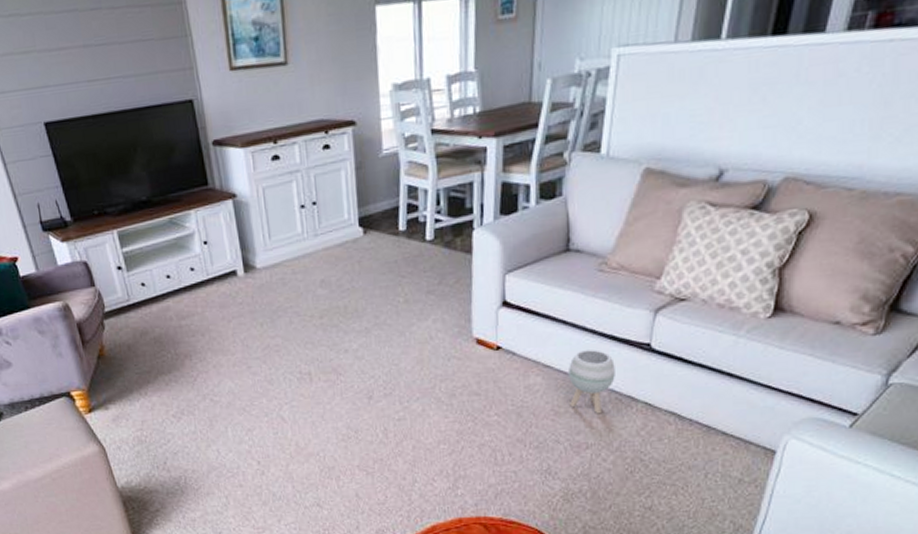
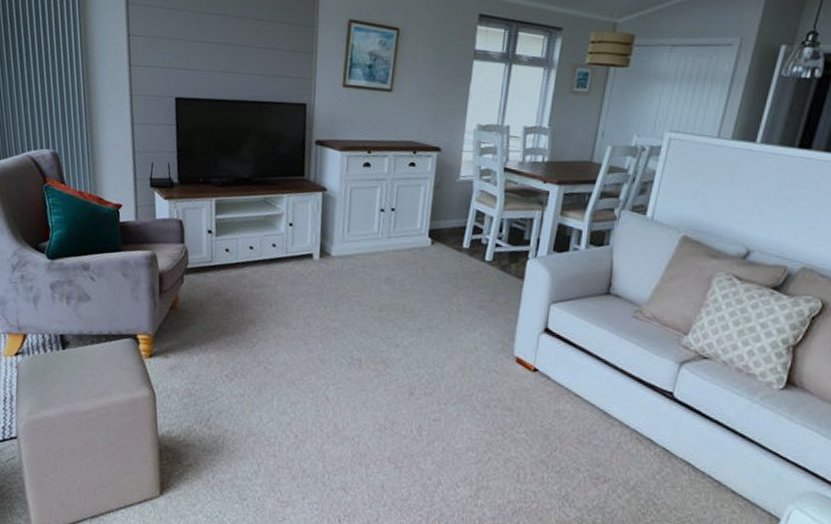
planter: present [569,350,615,414] -> none [594,387,639,451]

